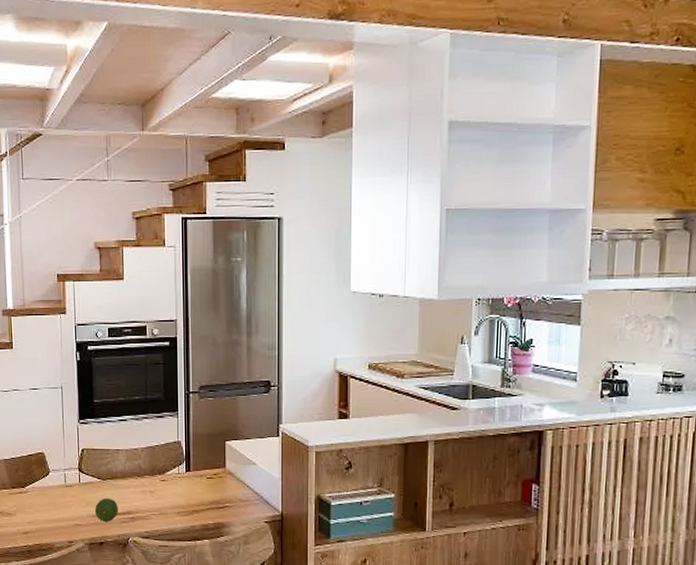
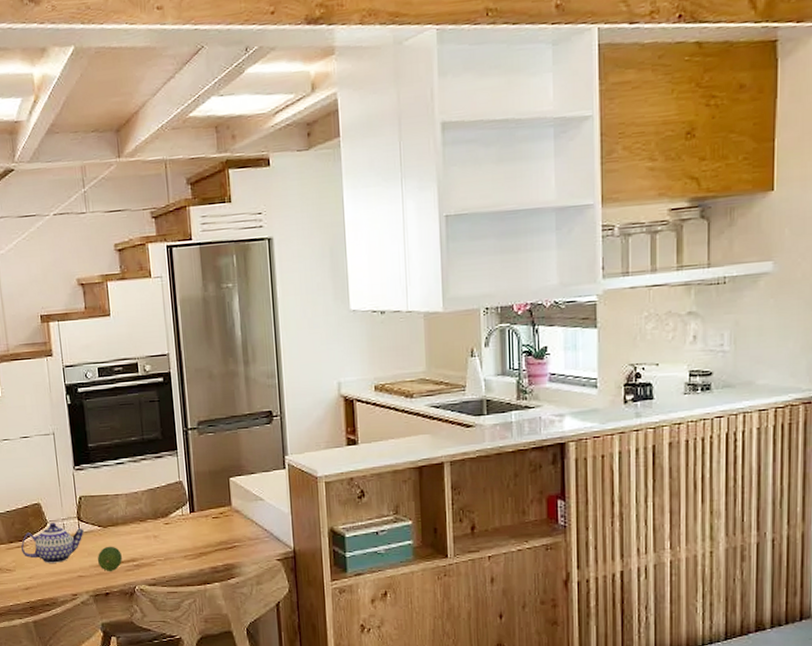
teapot: none [23,472,84,510] -> present [21,523,84,563]

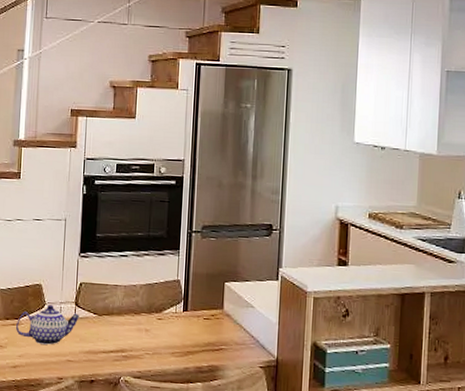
fruit: present [97,546,122,571] -> none [87,334,112,359]

